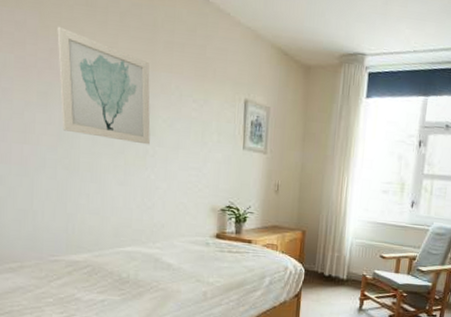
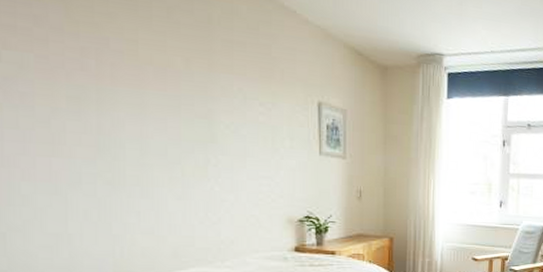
wall art: present [57,26,151,145] -> none [89,21,211,154]

